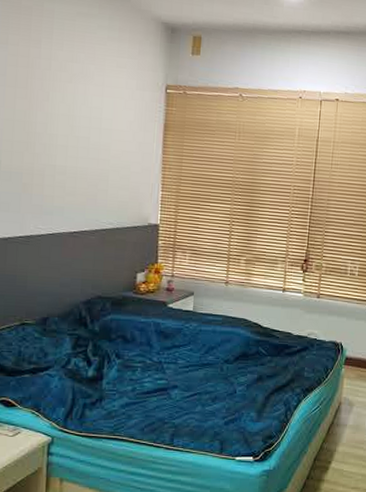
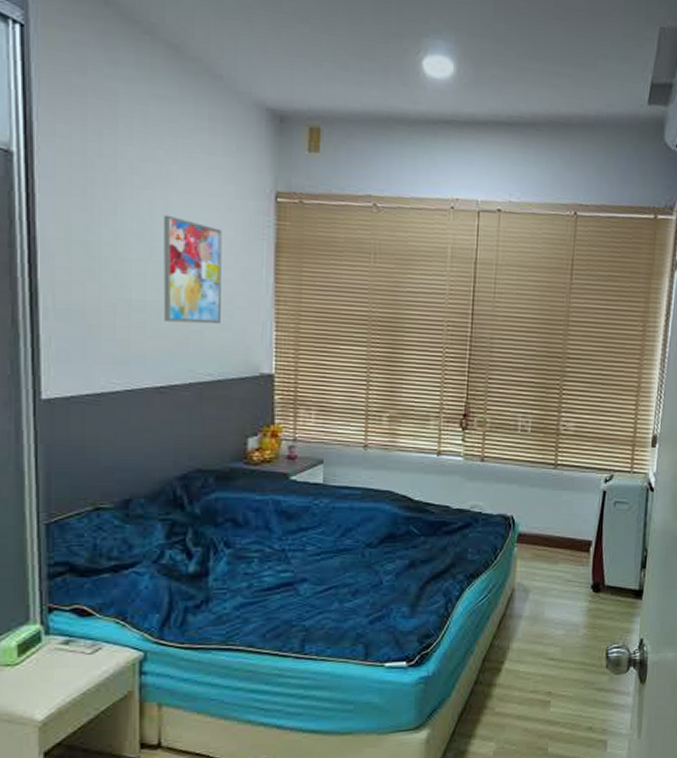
wall art: none [78,102,125,185] -> present [163,214,222,325]

